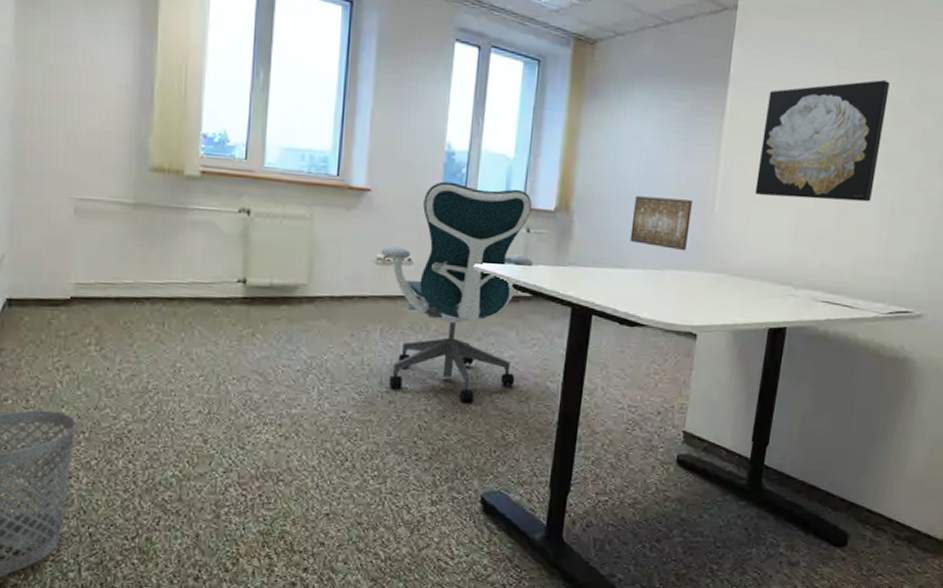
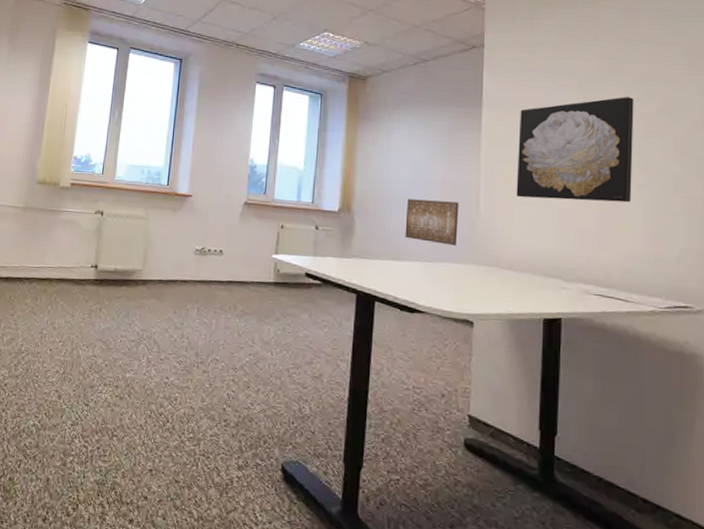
office chair: present [381,181,534,403] -> none [199,189,322,377]

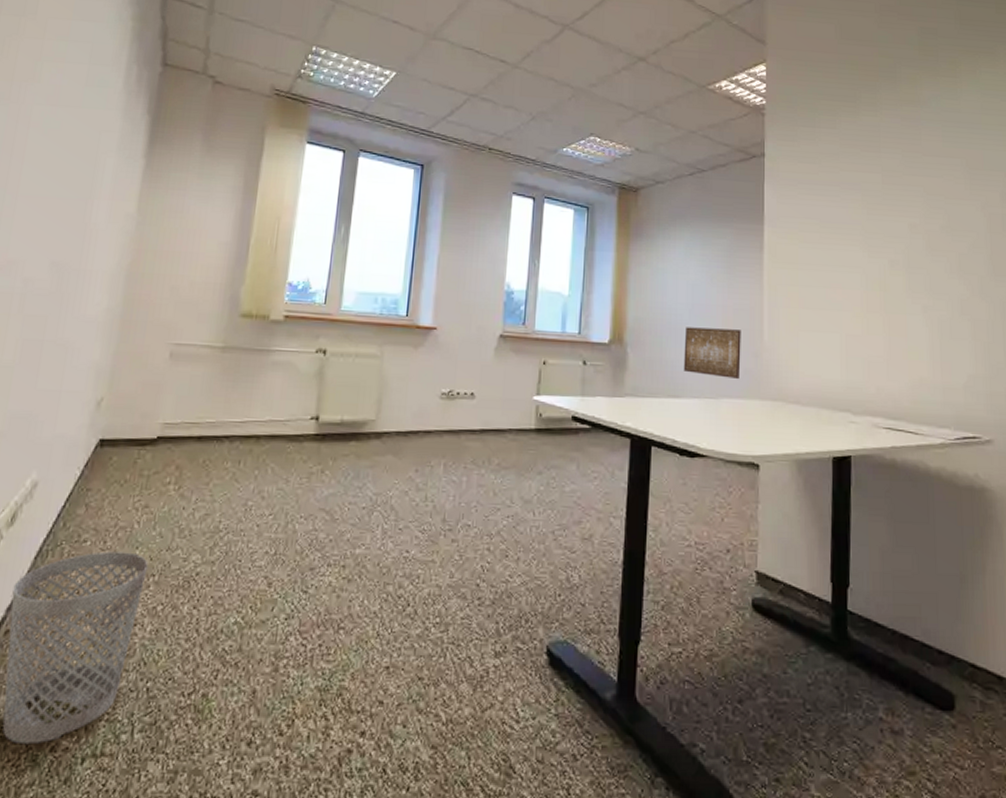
wall art: present [516,97,634,203] -> none [801,212,919,327]

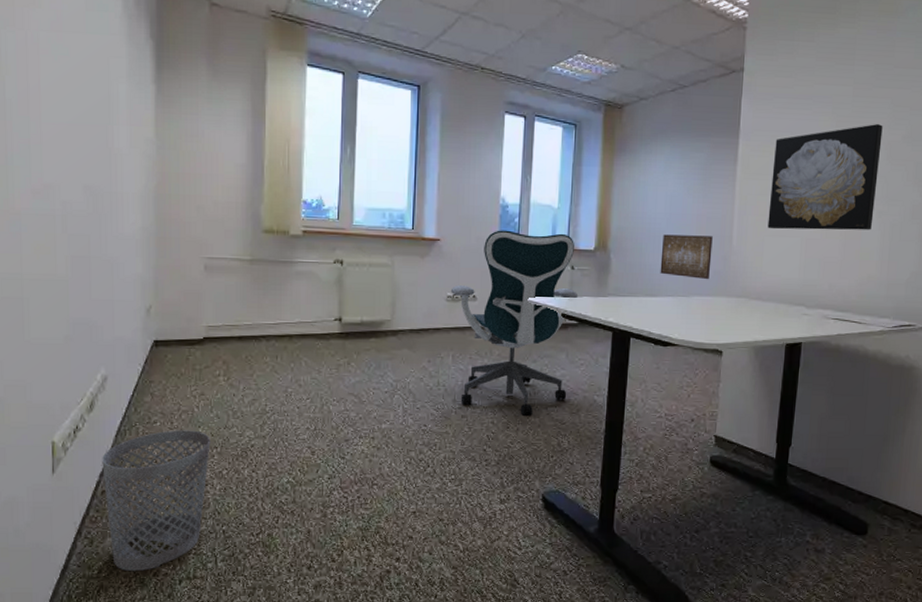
office chair: none [445,318,591,541] -> present [450,230,579,416]
wall art: none [801,212,919,327] -> present [767,124,883,230]

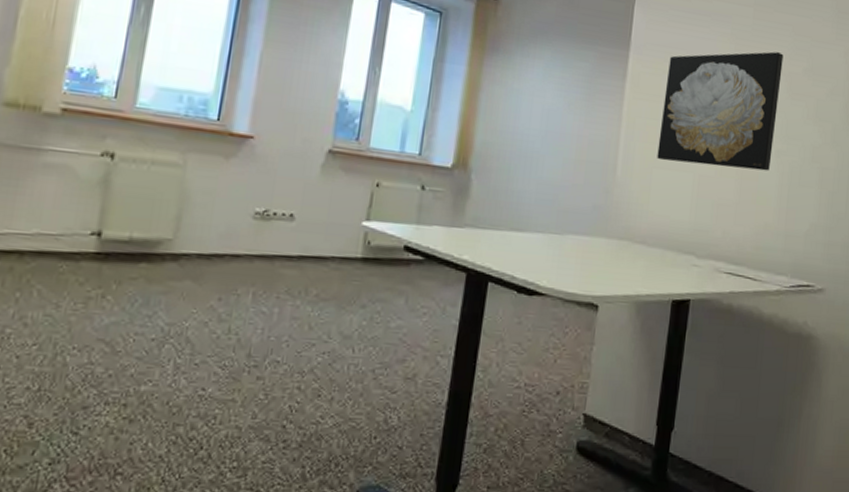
office chair: present [450,230,579,416] -> none [257,131,428,380]
wall art: present [660,234,713,280] -> none [530,155,594,216]

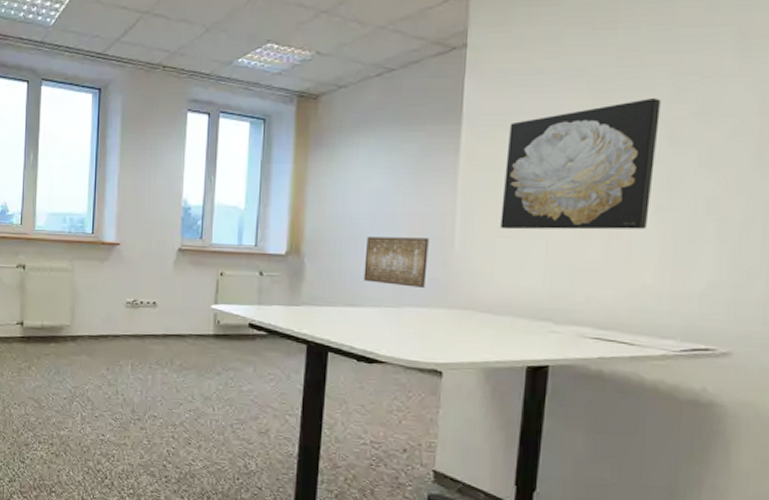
wall art: none [530,155,594,216] -> present [363,237,429,289]

